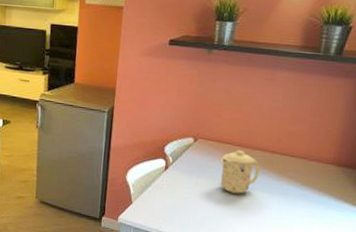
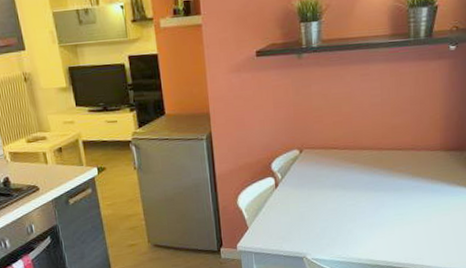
mug: present [220,150,260,194] -> none [329,153,370,199]

